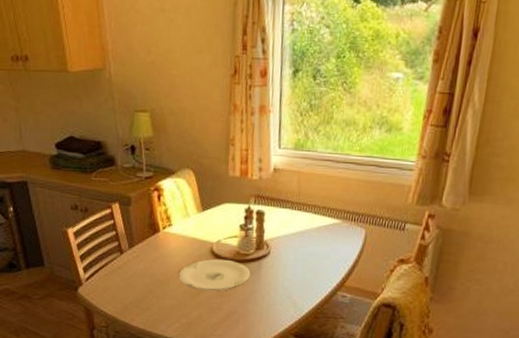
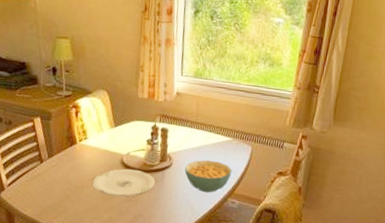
cereal bowl: none [285,246,342,286] -> present [184,160,232,193]

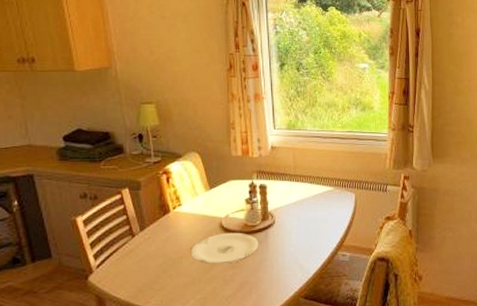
cereal bowl: present [184,160,232,193] -> none [289,213,338,249]

